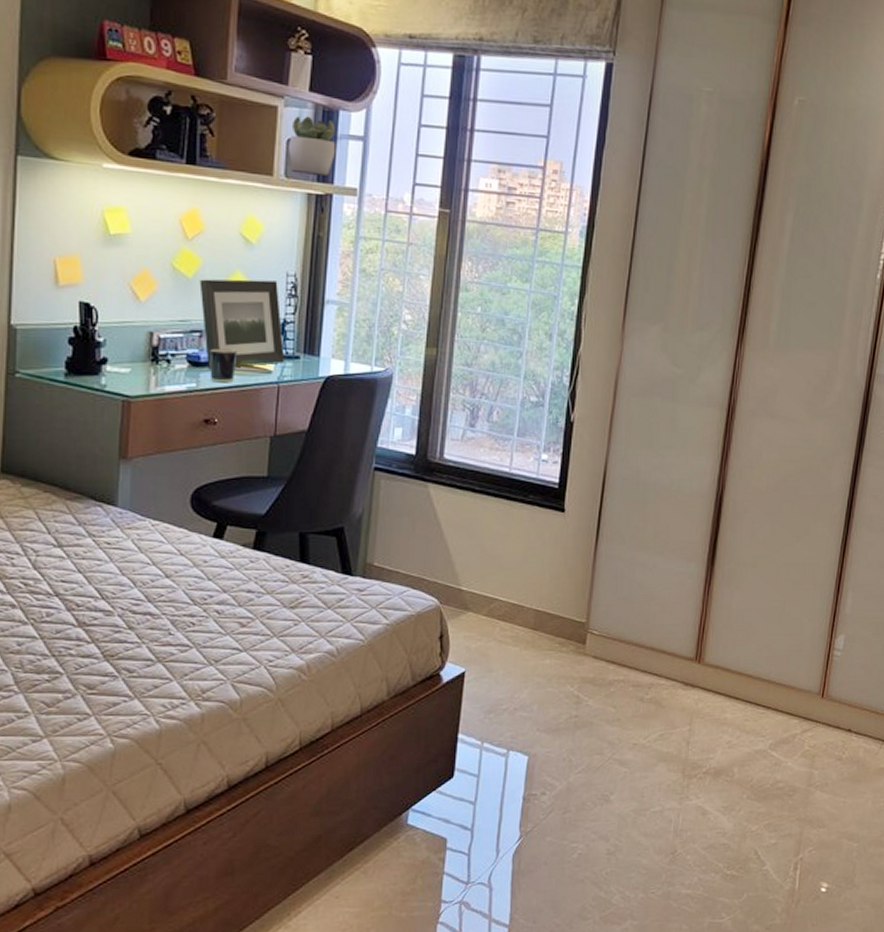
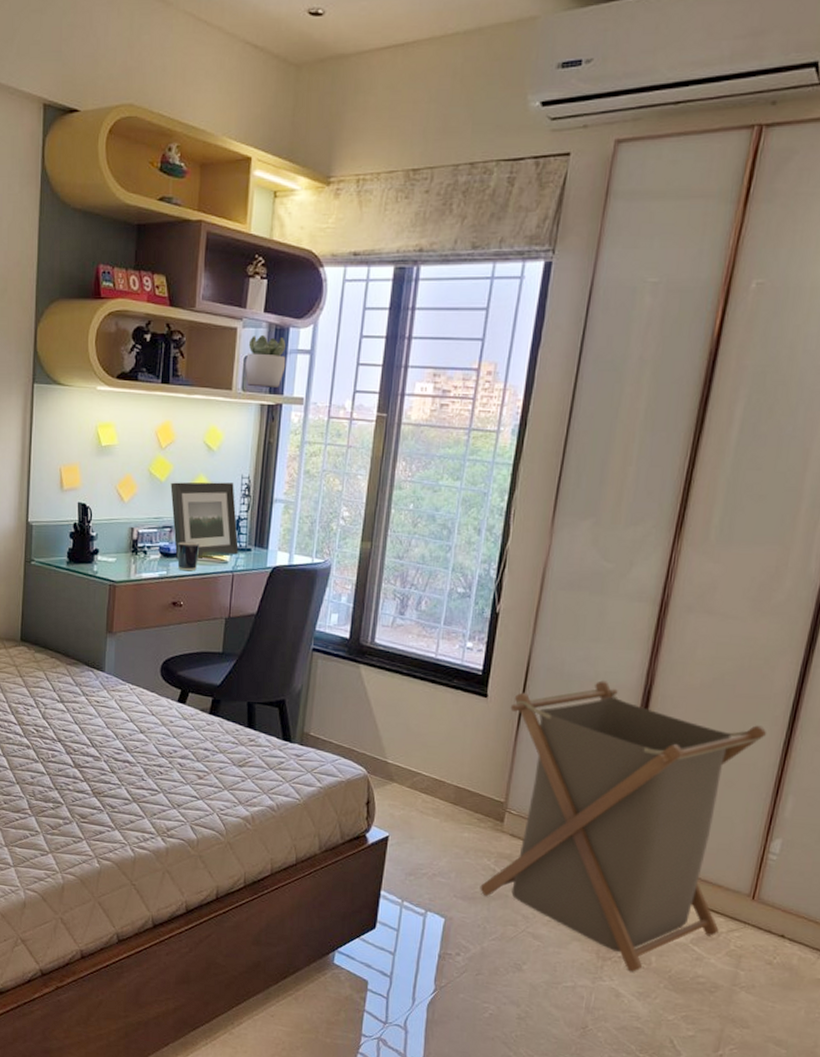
laundry basket: none [564,488,827,787] -> present [480,680,767,972]

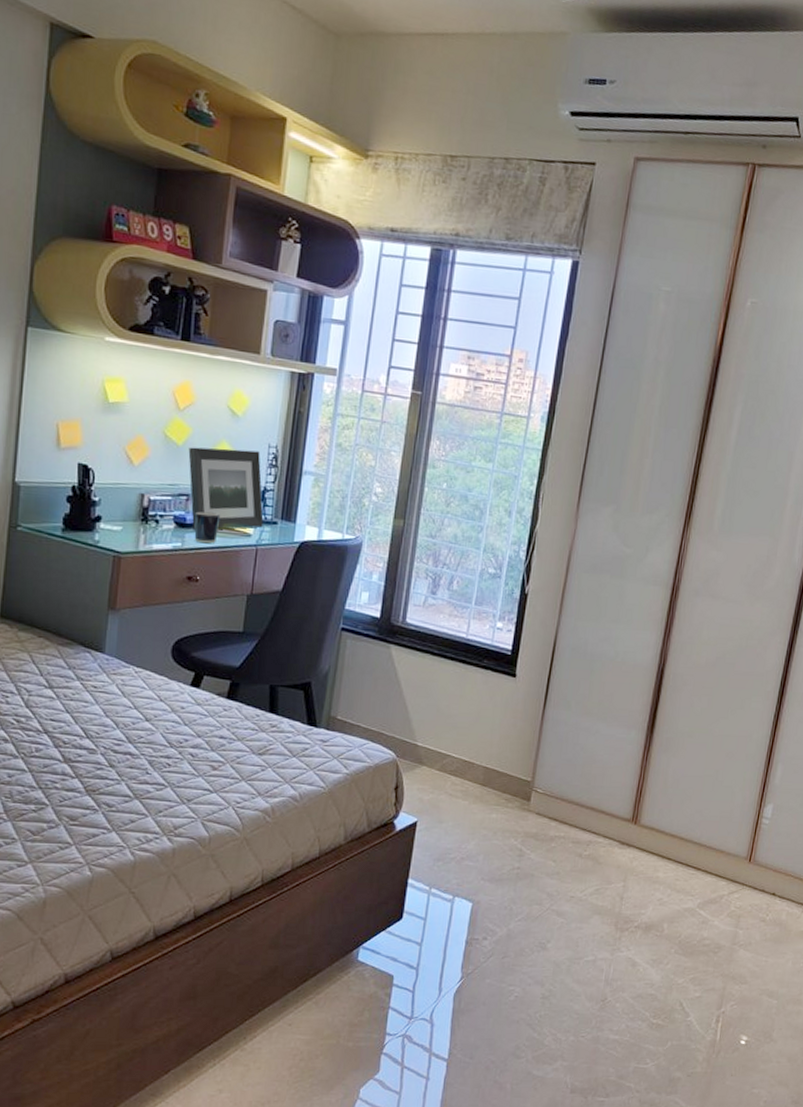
succulent plant: present [245,334,286,389] -> none [274,300,319,357]
laundry basket: present [480,680,767,972] -> none [507,660,761,941]

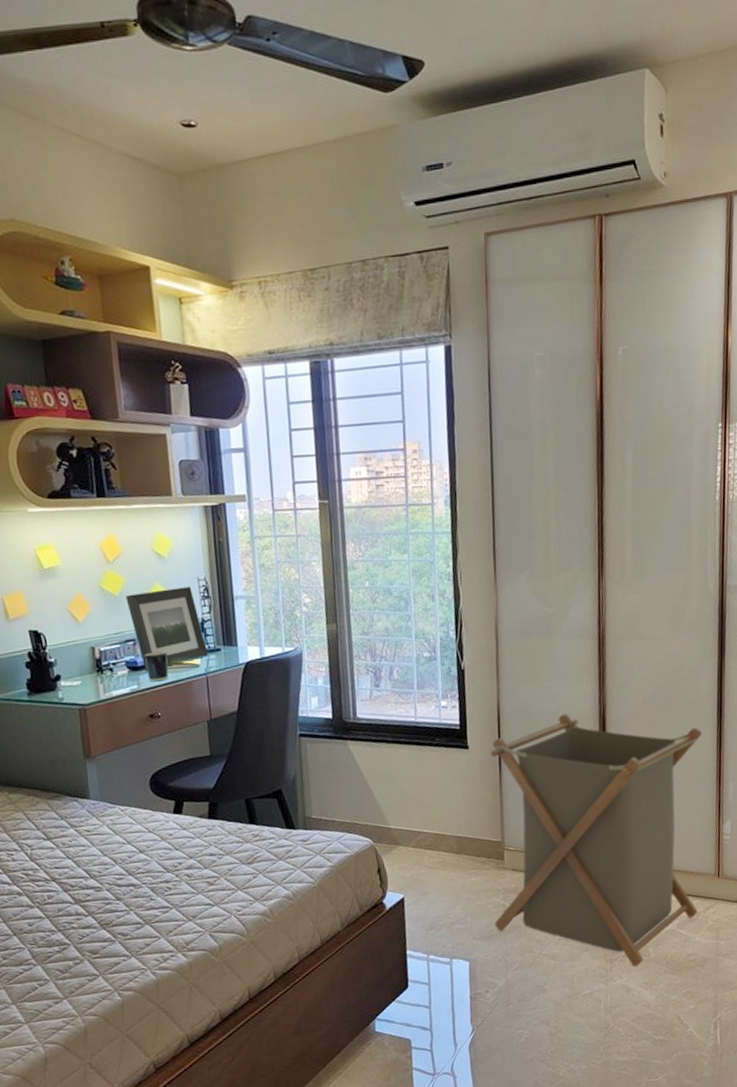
laundry basket: none [507,660,761,941] -> present [490,713,703,967]

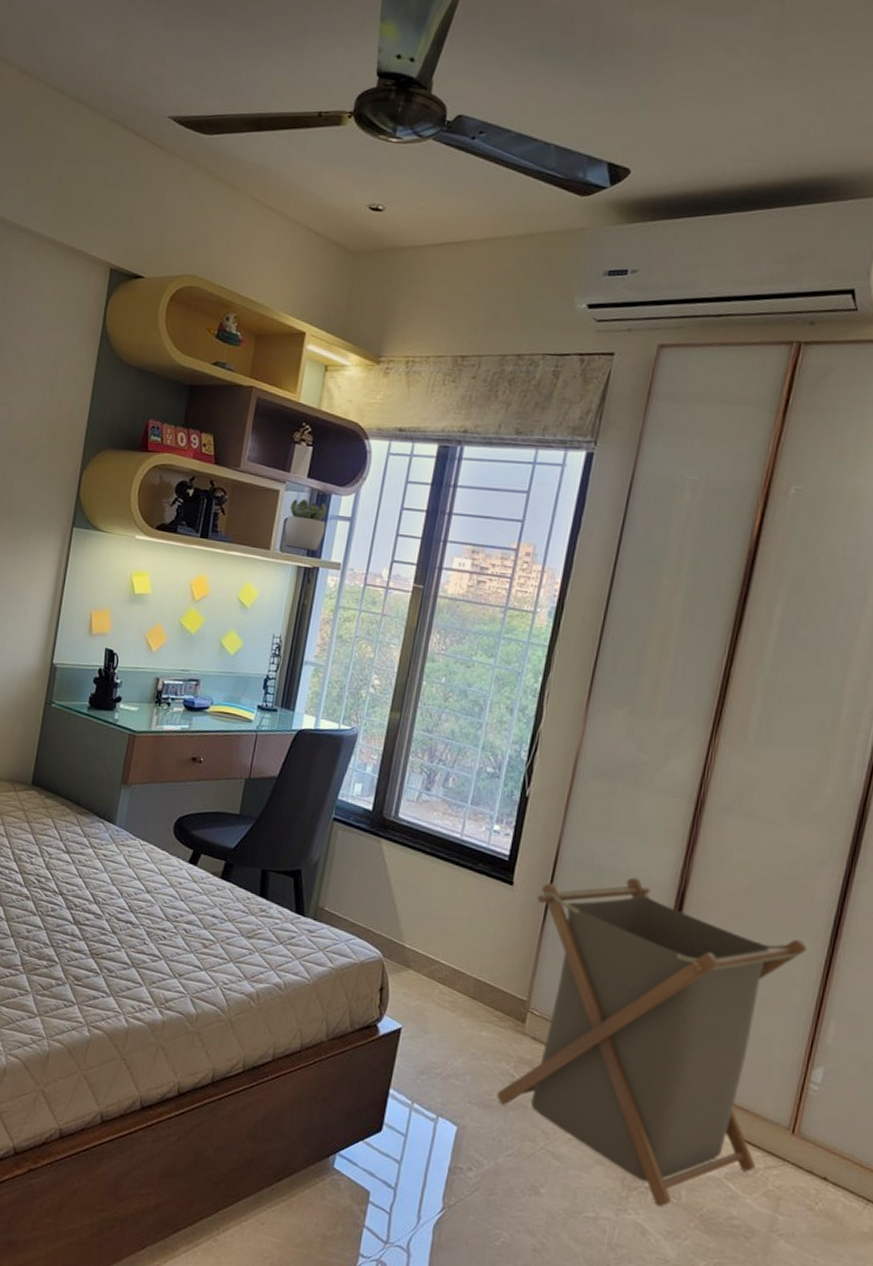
picture frame: present [125,586,209,671] -> none [199,635,265,715]
mug: present [144,651,169,682] -> none [200,696,226,728]
succulent plant: none [180,438,223,490] -> present [284,498,327,552]

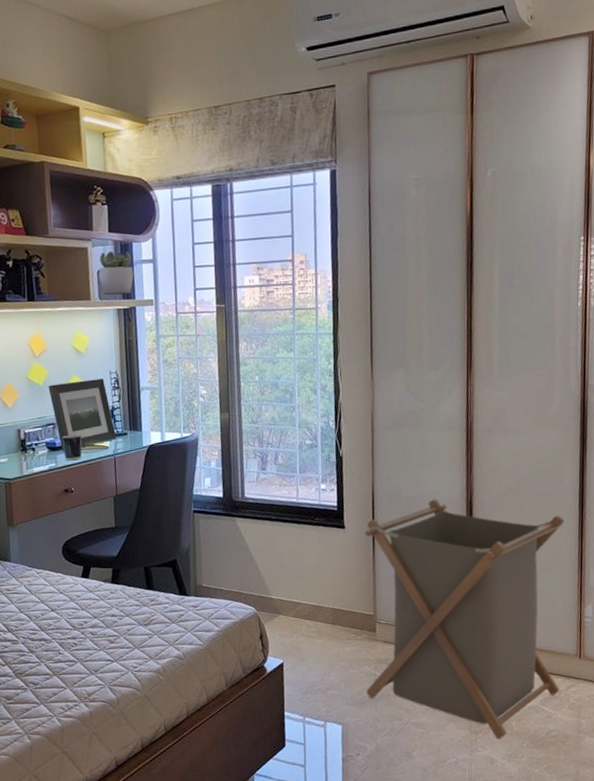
picture frame: none [199,635,265,715] -> present [48,378,117,451]
mug: none [200,696,226,728] -> present [62,434,82,461]

